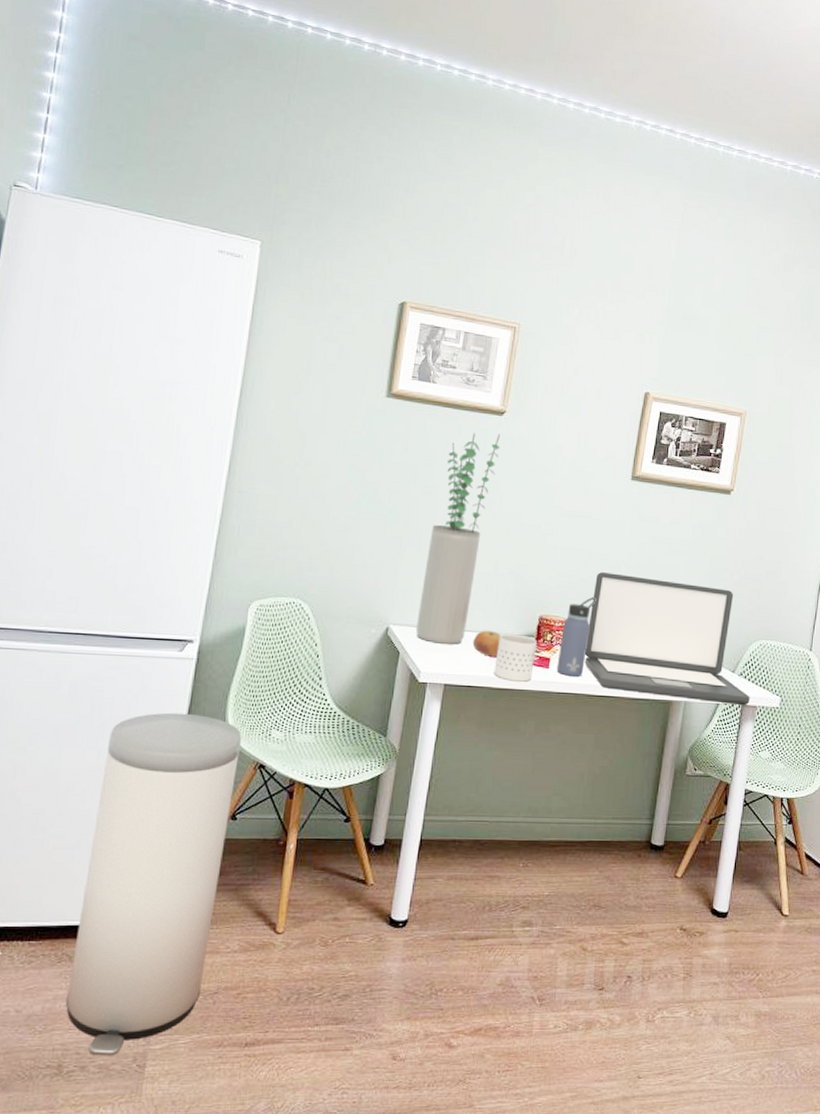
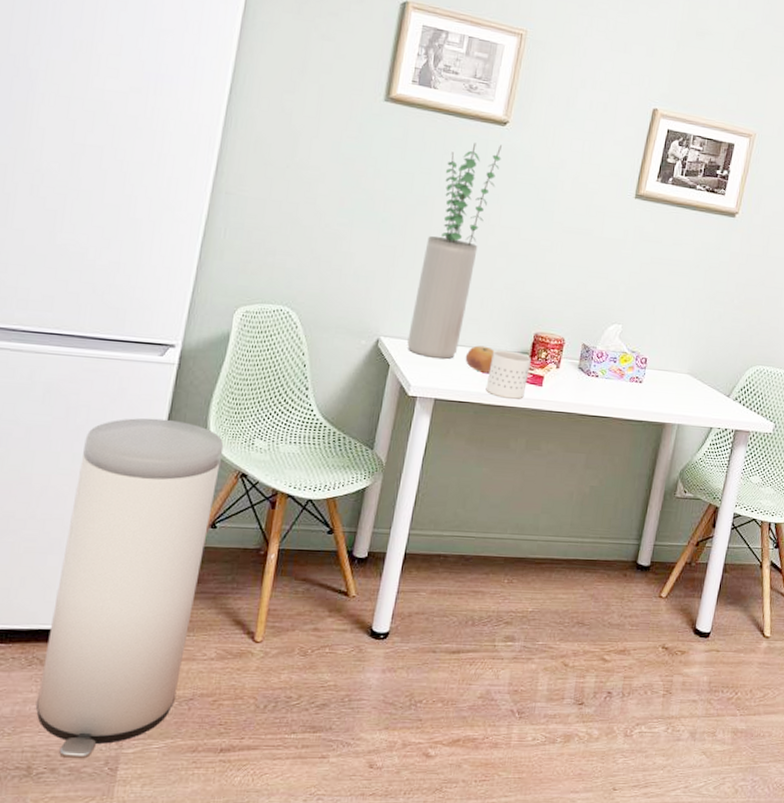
water bottle: present [556,596,596,676] -> none [550,315,594,396]
laptop: present [584,572,750,706] -> none [578,291,744,431]

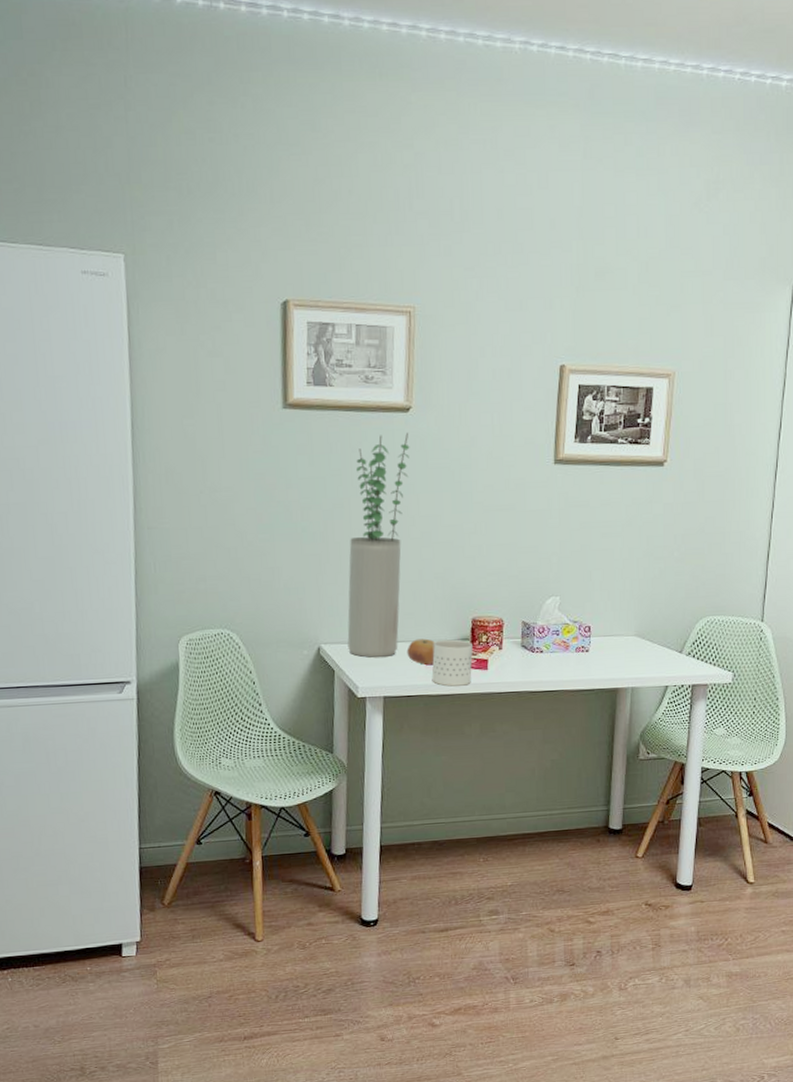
pedal bin: present [35,418,224,759] -> none [68,751,196,1058]

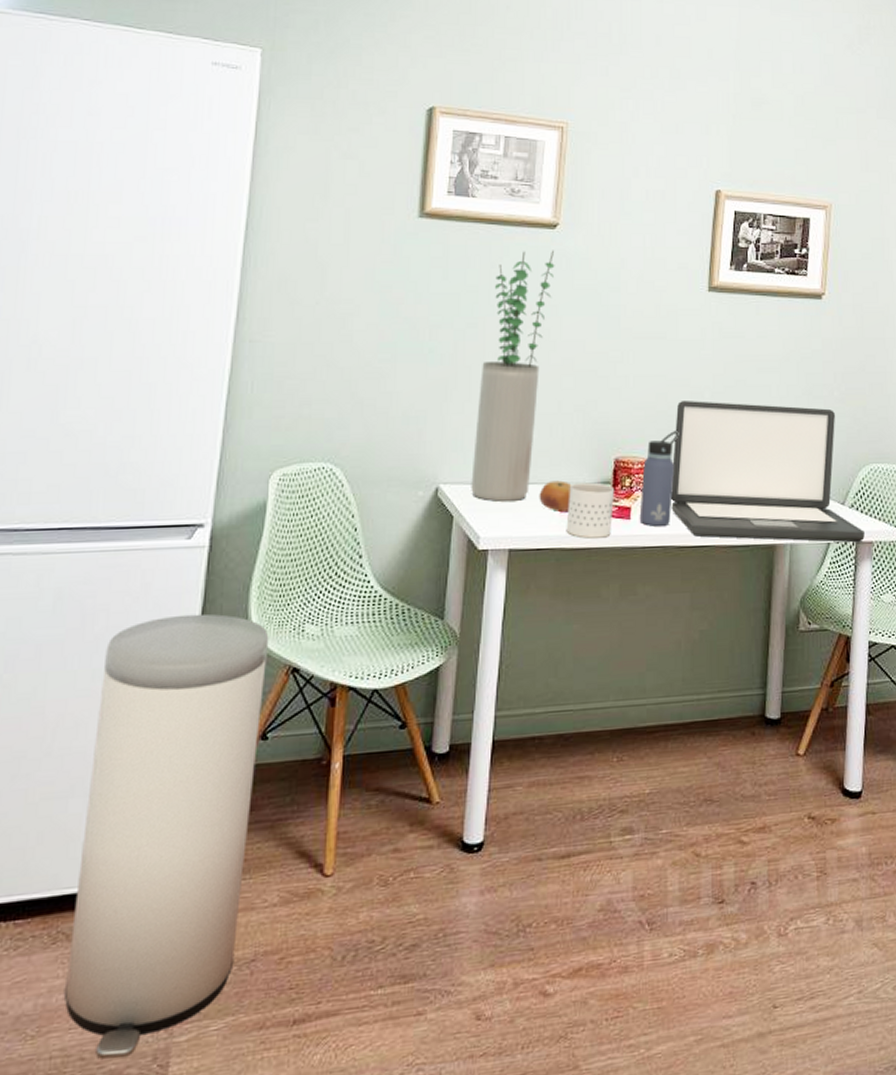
pedal bin: none [68,751,196,1058] -> present [63,613,269,1059]
water bottle: none [495,591,530,675] -> present [639,429,679,526]
laptop: none [523,565,700,686] -> present [671,401,865,543]

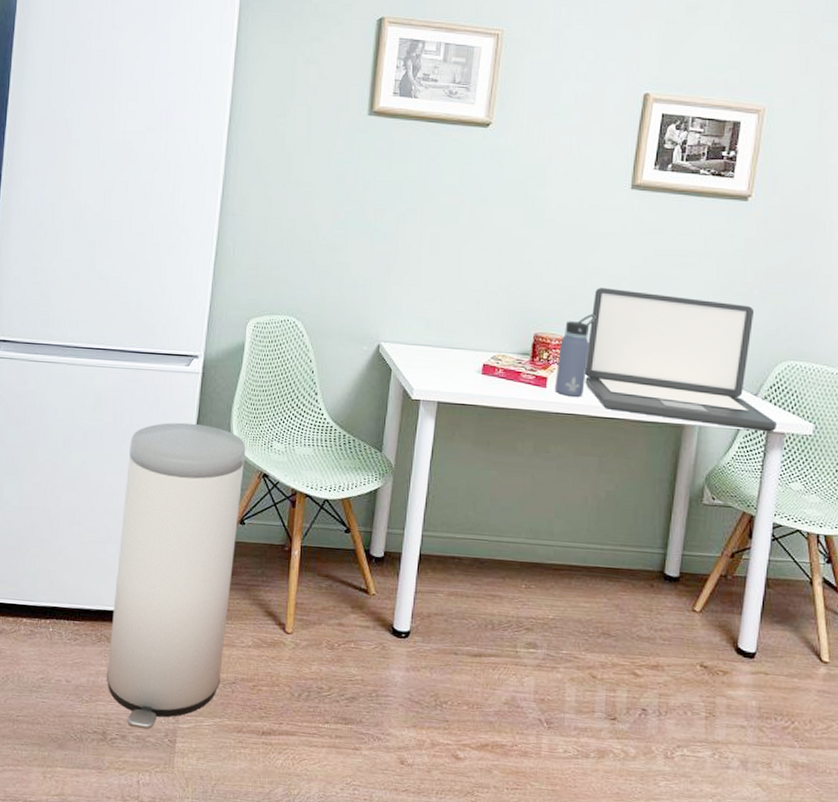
vase: present [471,250,555,503] -> none [407,146,487,363]
fruit: present [539,480,572,512] -> none [465,348,495,375]
mug: present [566,482,614,539] -> none [488,352,532,401]

